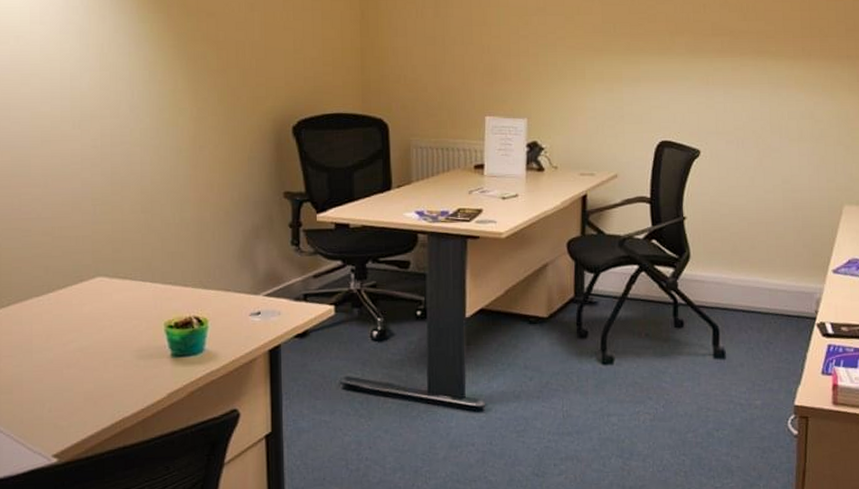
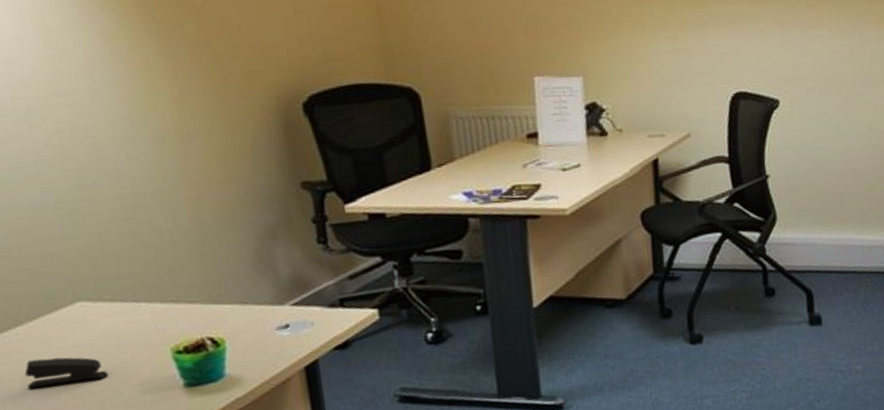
stapler: none [50,321,113,345] -> present [24,357,108,389]

